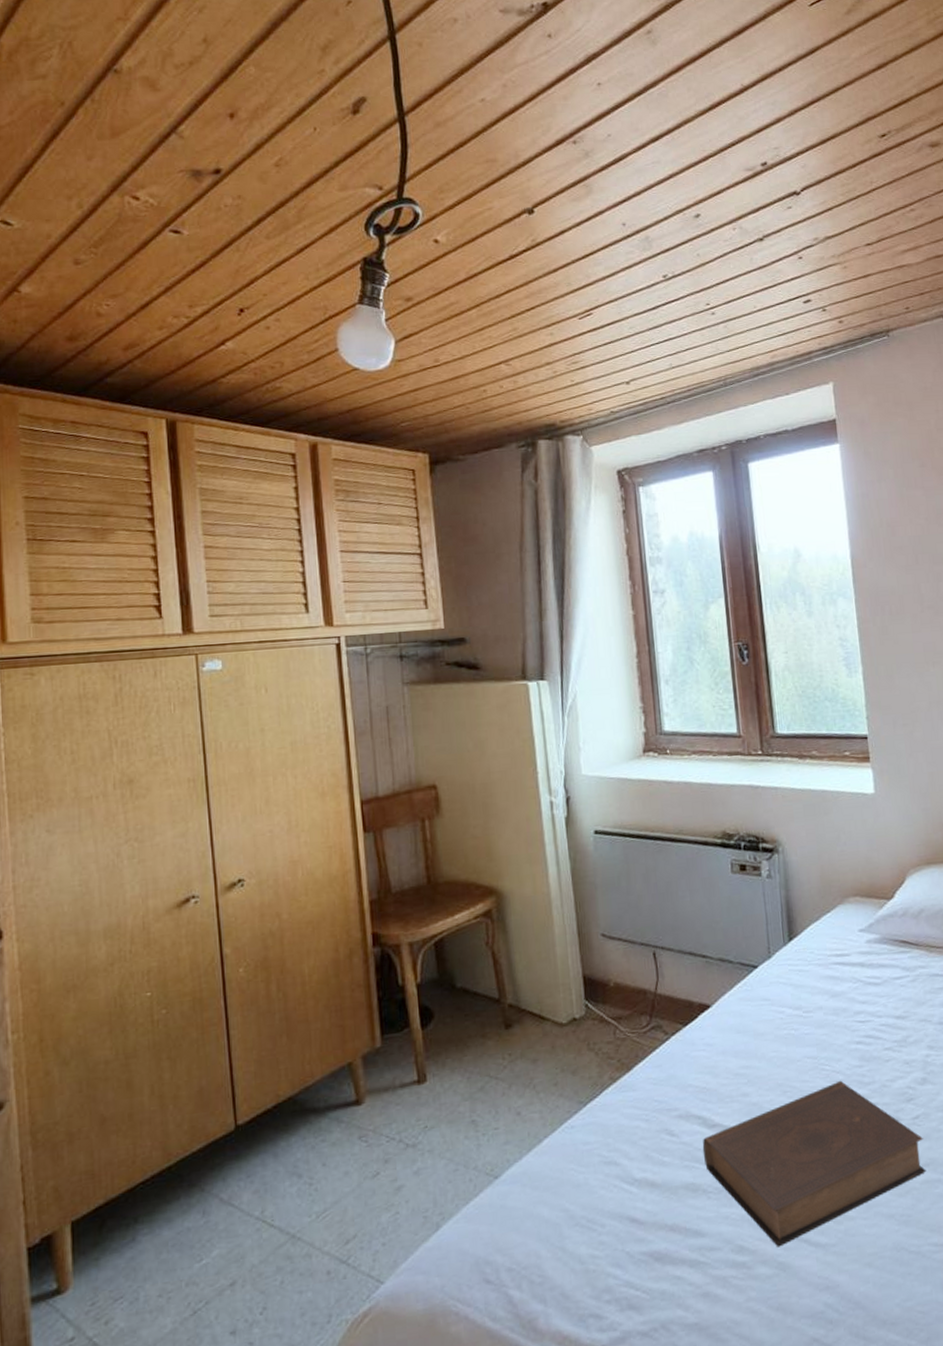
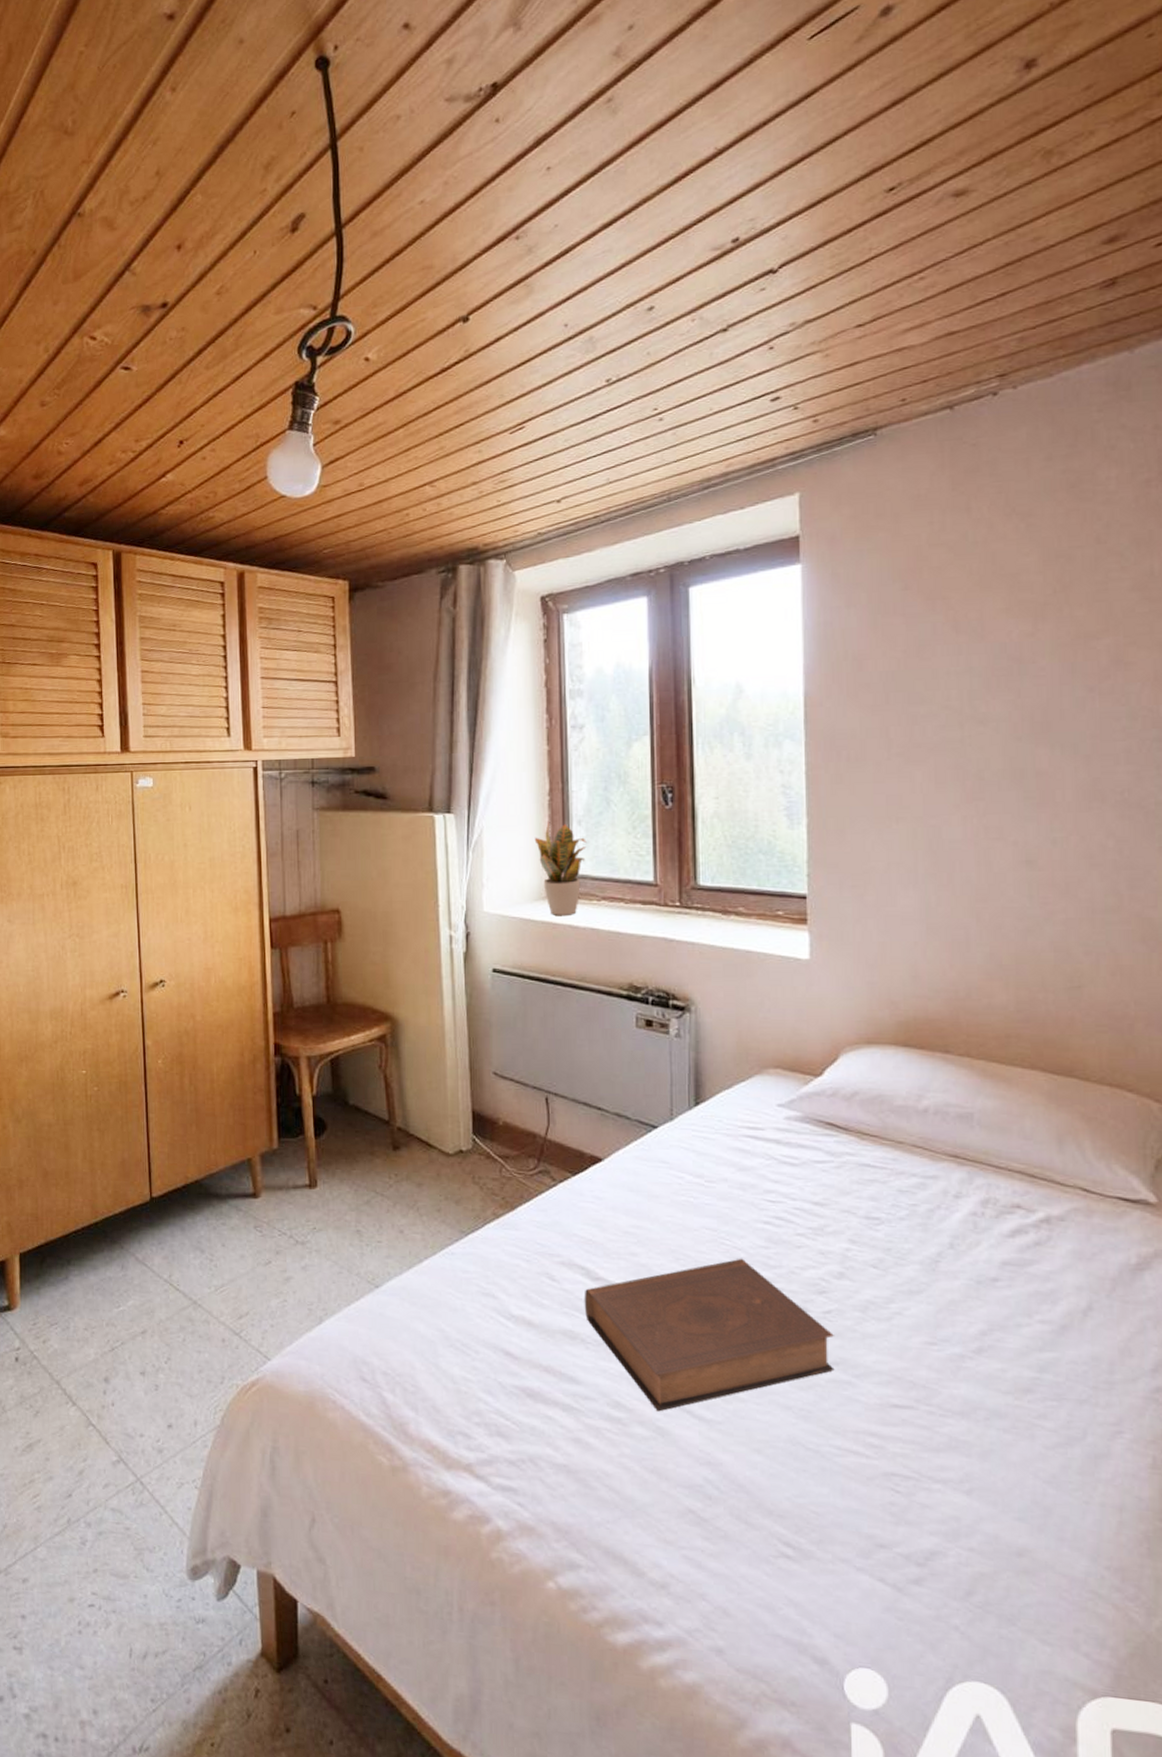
potted plant: none [626,683,675,773] -> present [534,822,587,915]

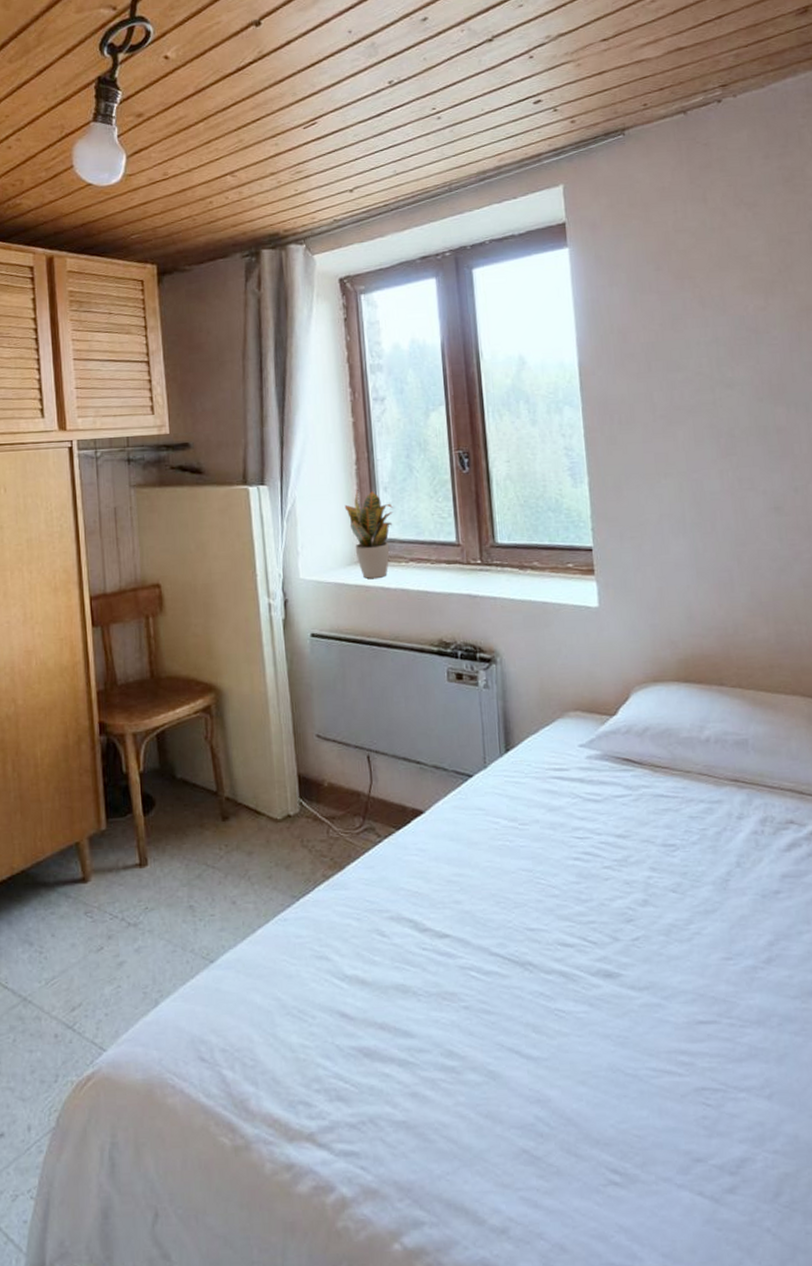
book: present [584,1258,835,1412] -> none [413,895,646,1056]

